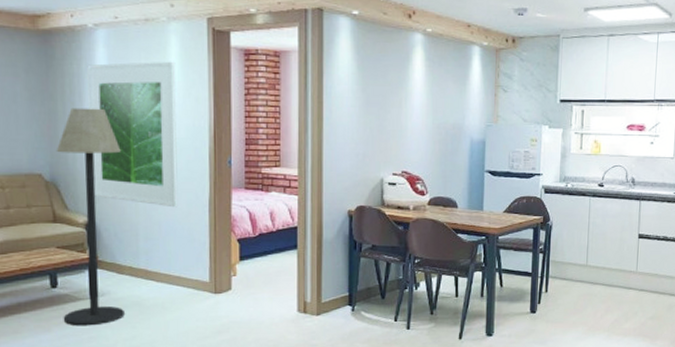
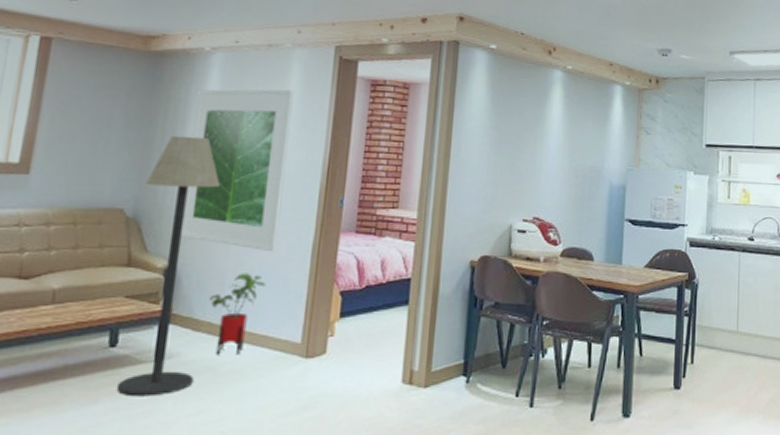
house plant: none [127,225,174,293] -> present [209,273,266,355]

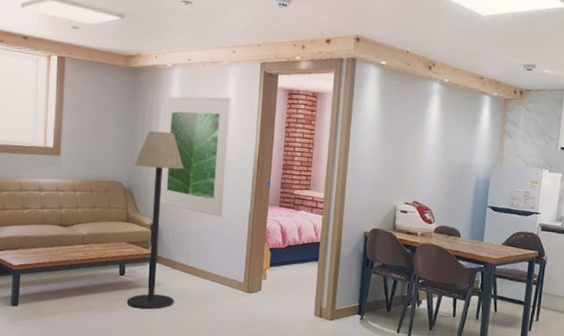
house plant: present [209,273,266,355] -> none [181,231,219,287]

